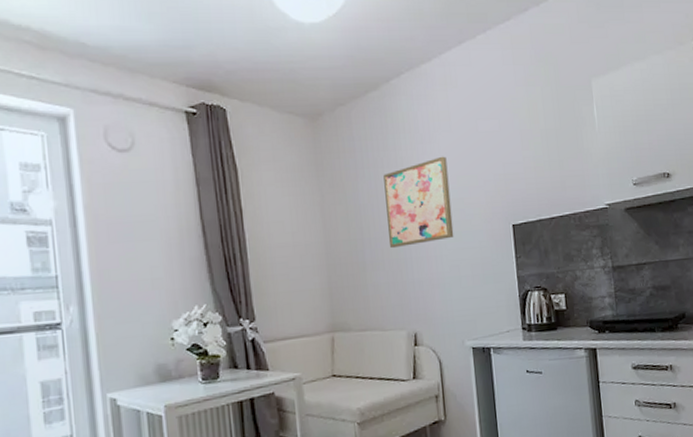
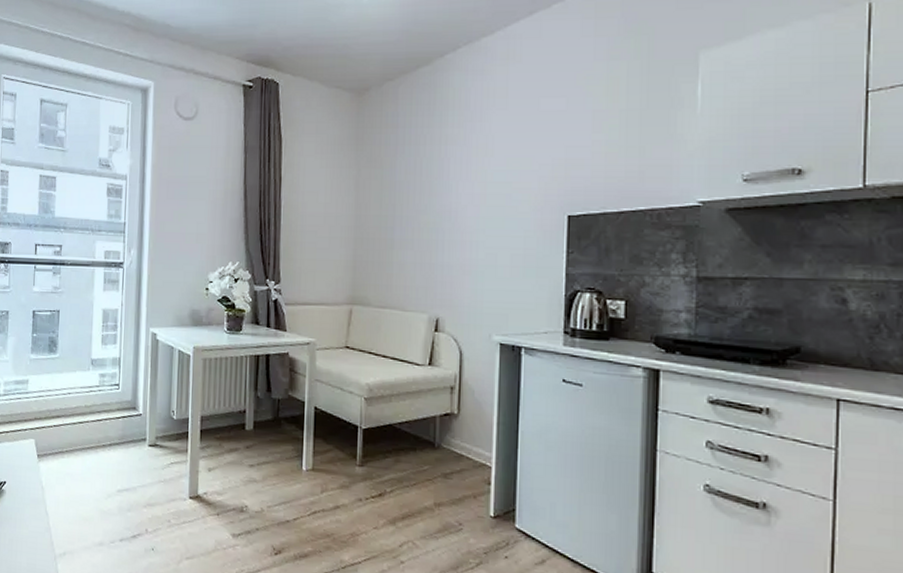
wall art: present [383,156,454,249] -> none [421,135,498,229]

